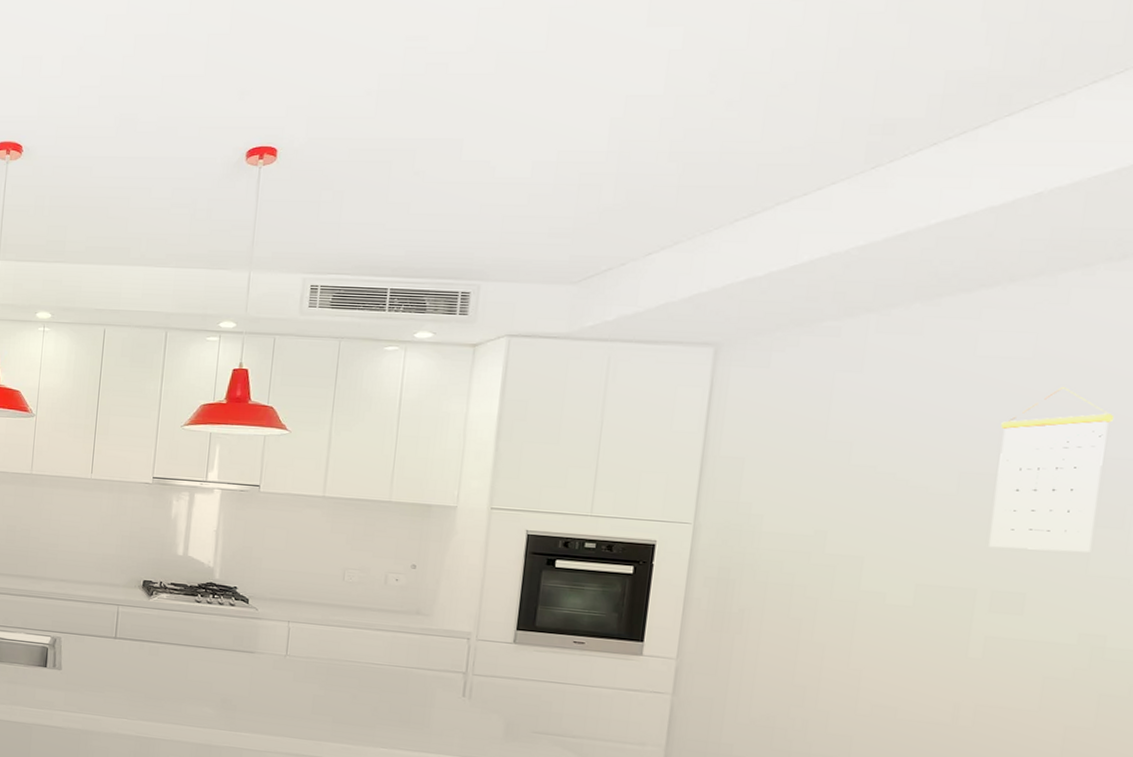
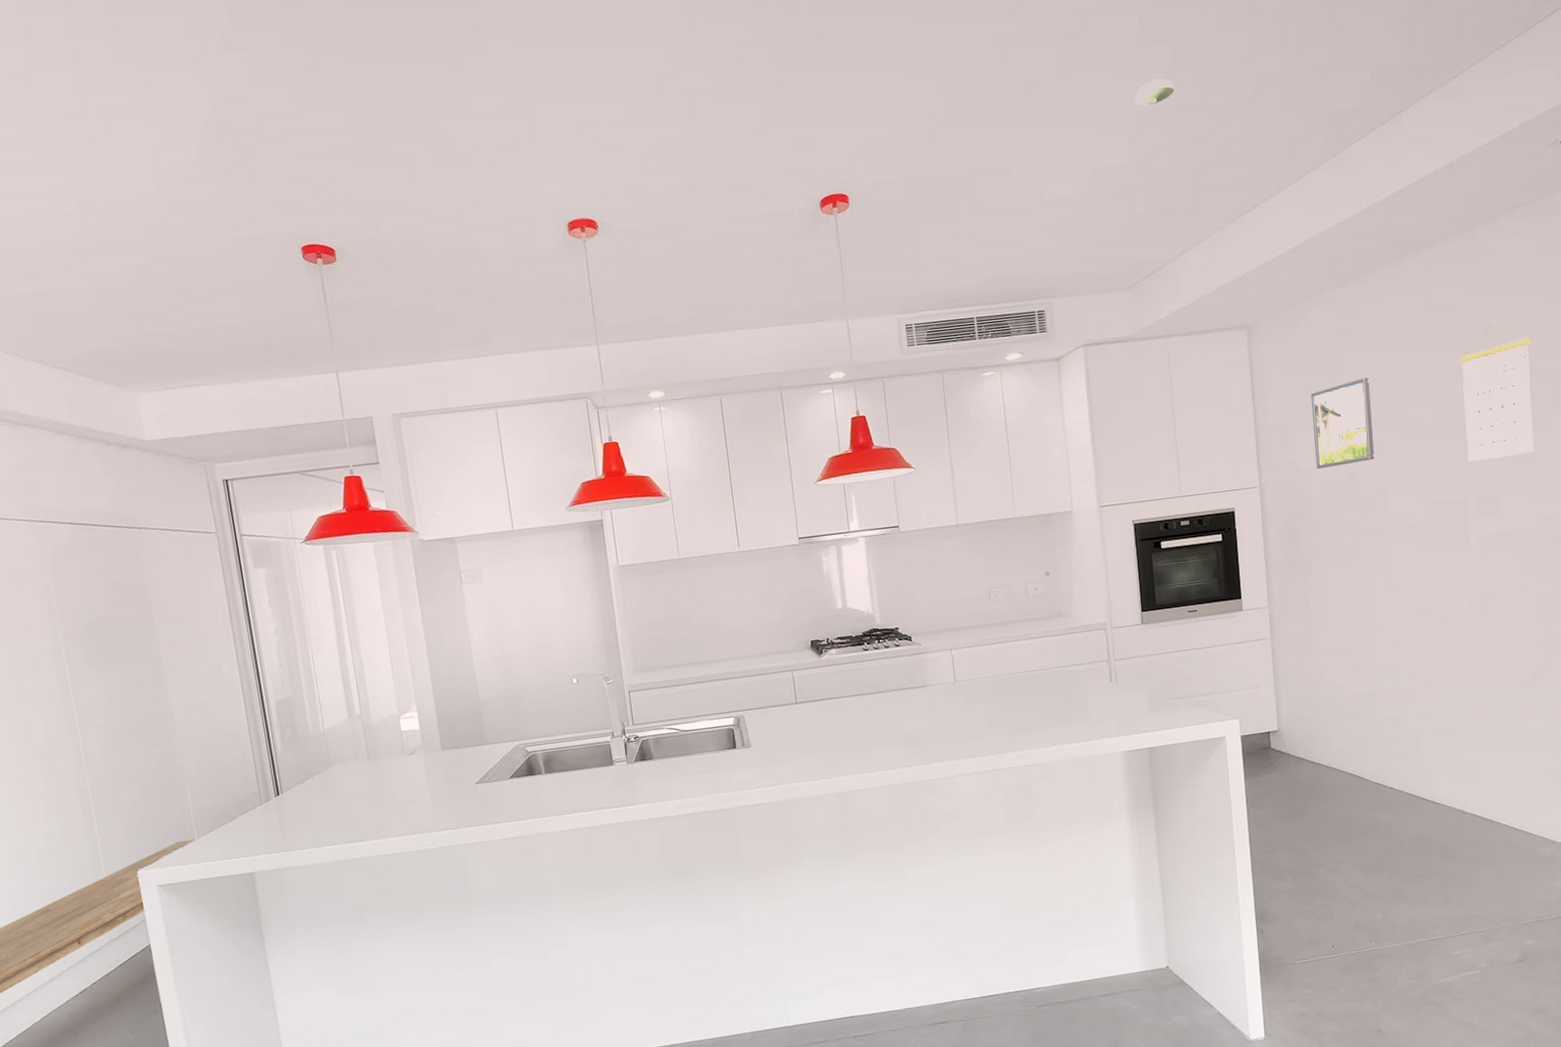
smoke detector: none [625,64,679,91] -> present [1134,79,1175,106]
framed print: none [773,424,867,520] -> present [1310,377,1375,470]

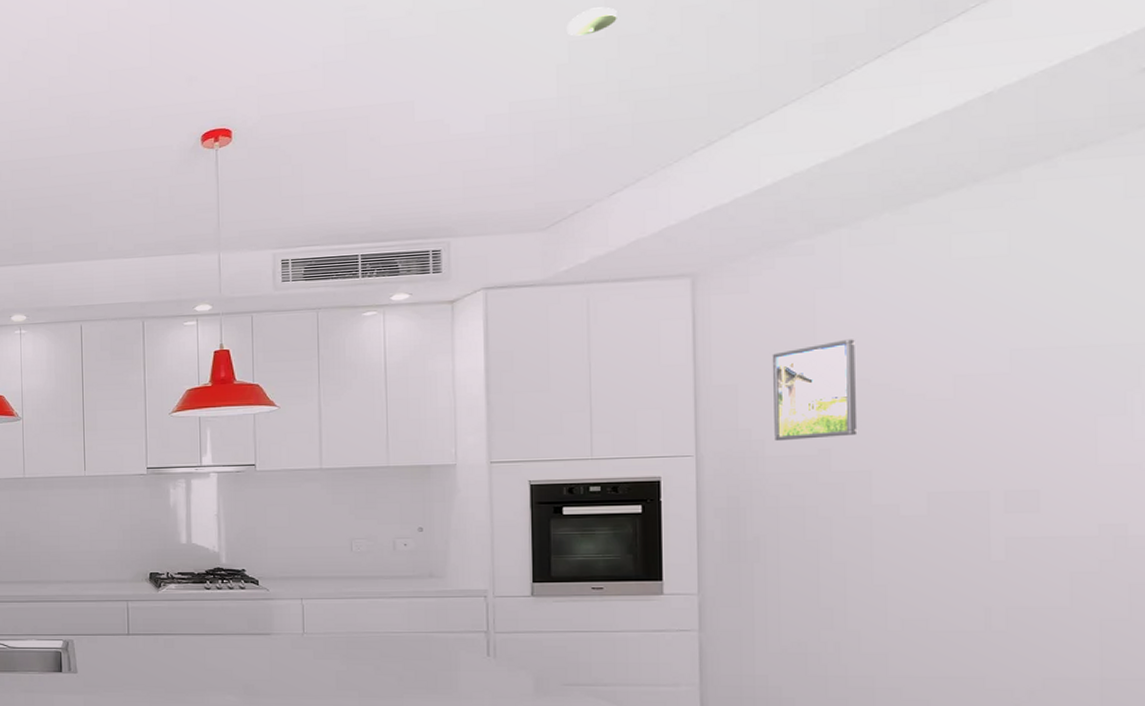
calendar: present [1459,321,1535,463] -> none [988,280,1098,448]

